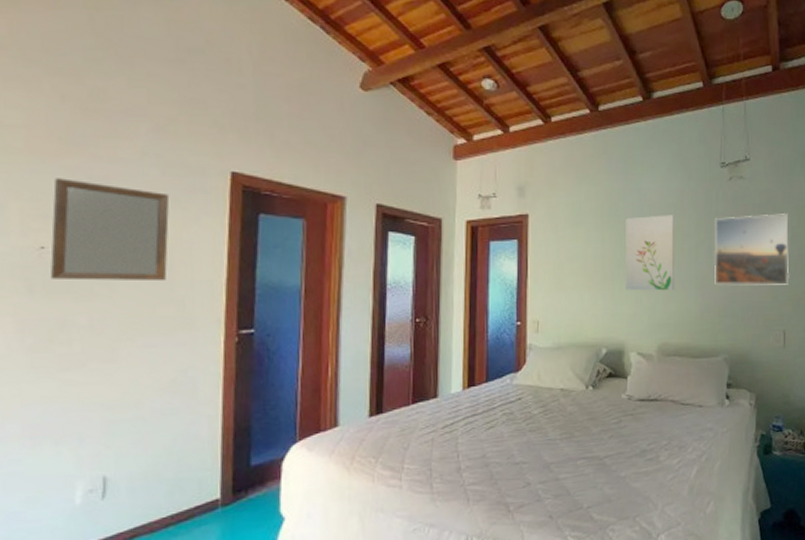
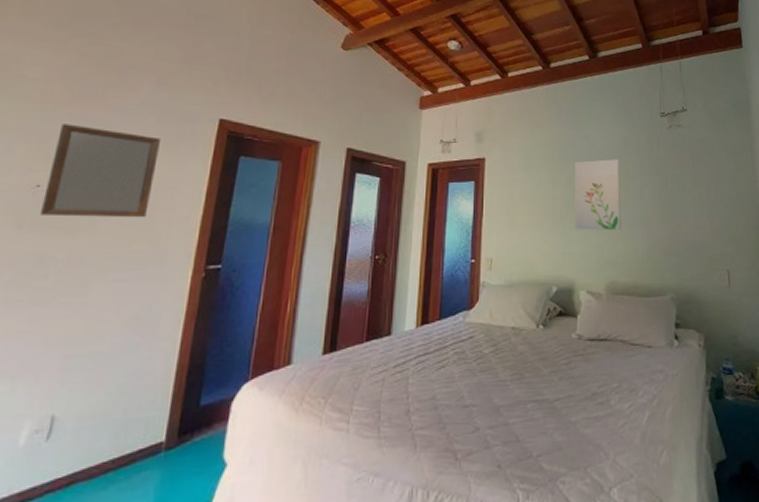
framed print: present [713,212,790,286] -> none [657,157,730,226]

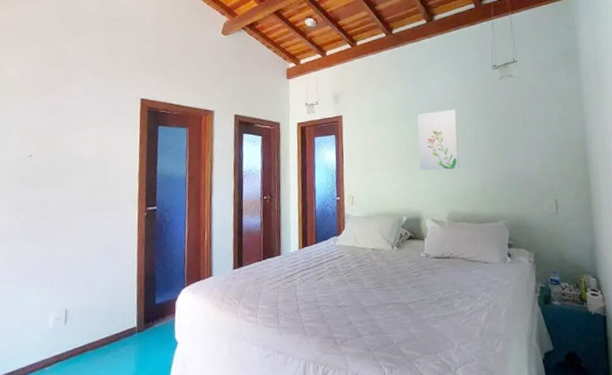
home mirror: present [39,124,162,218] -> none [34,110,104,176]

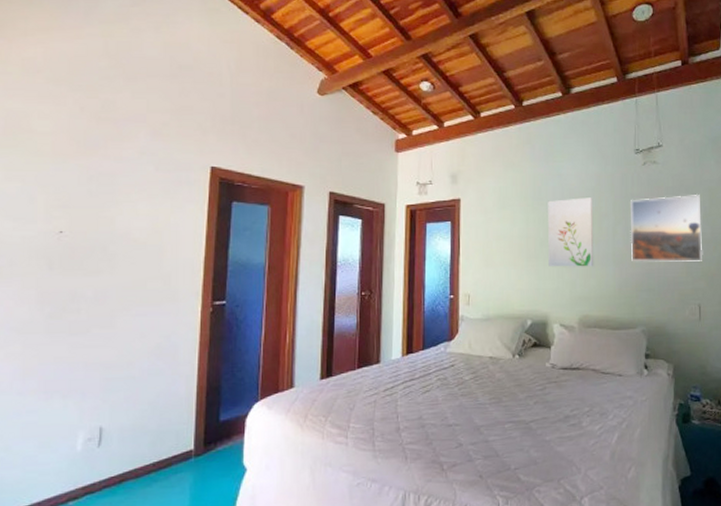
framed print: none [490,102,558,163] -> present [630,194,703,262]

